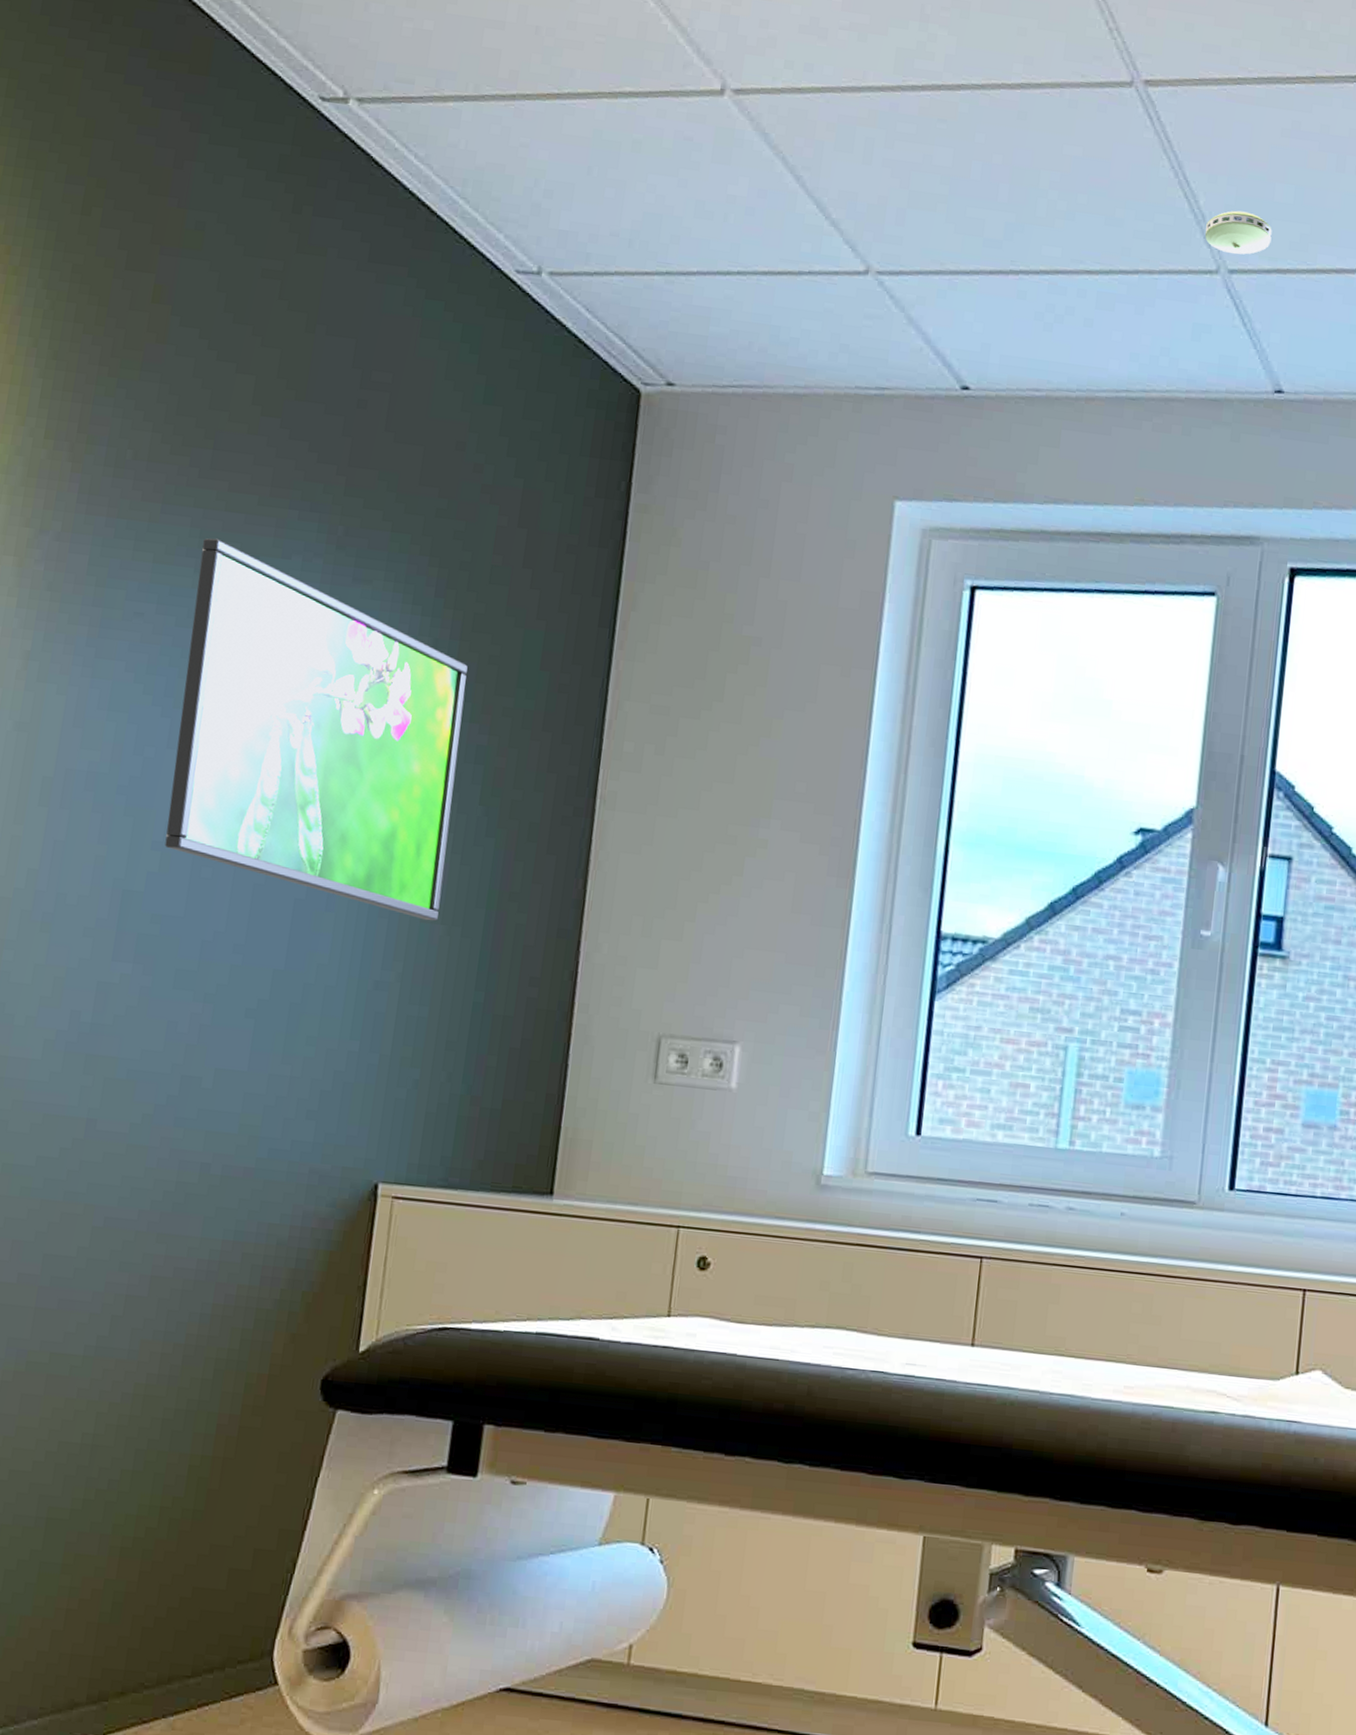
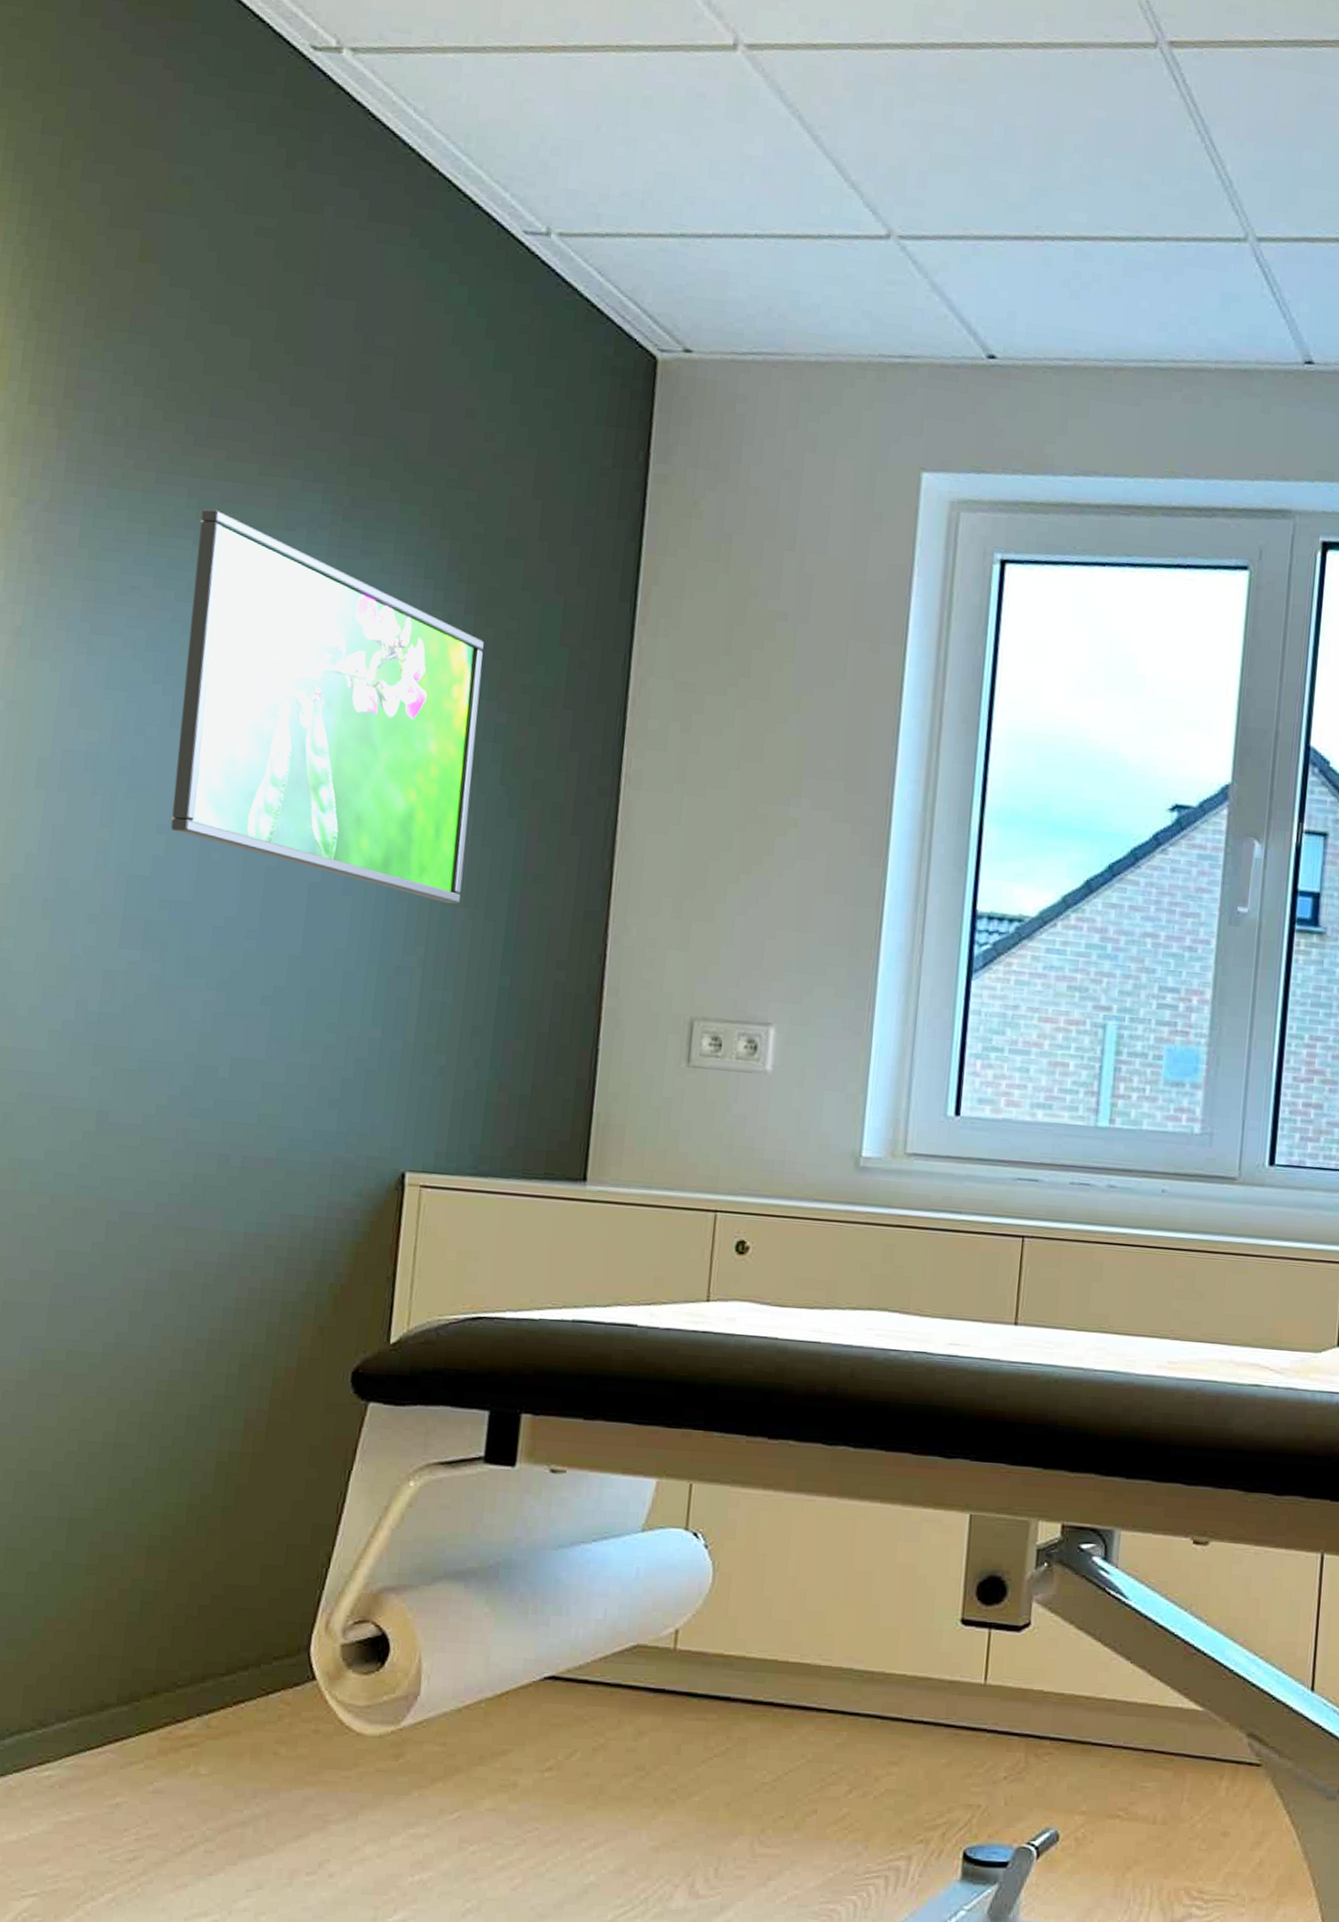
smoke detector: present [1204,210,1272,255] -> none [1232,177,1300,222]

